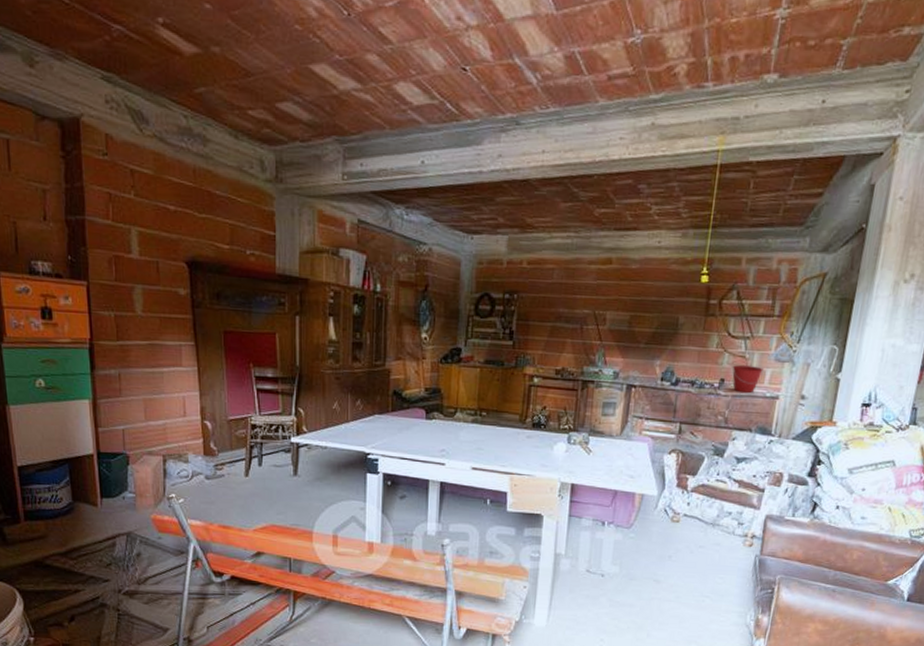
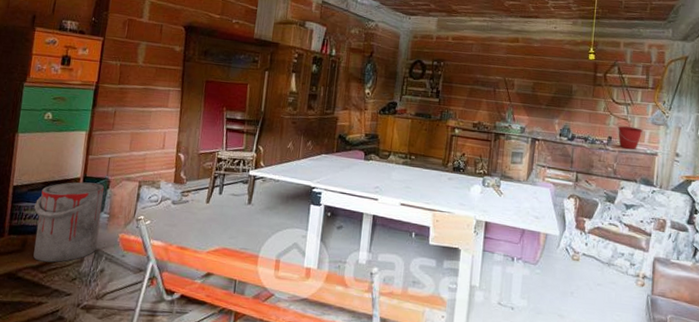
paint can: none [46,458,128,548] -> present [33,182,105,263]

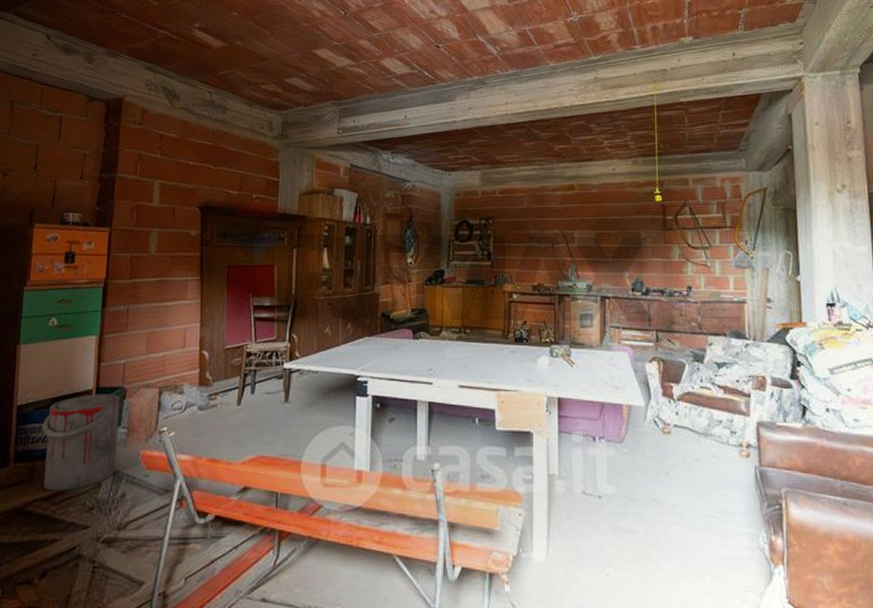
bucket: present [617,126,643,149] -> none [696,273,727,298]

